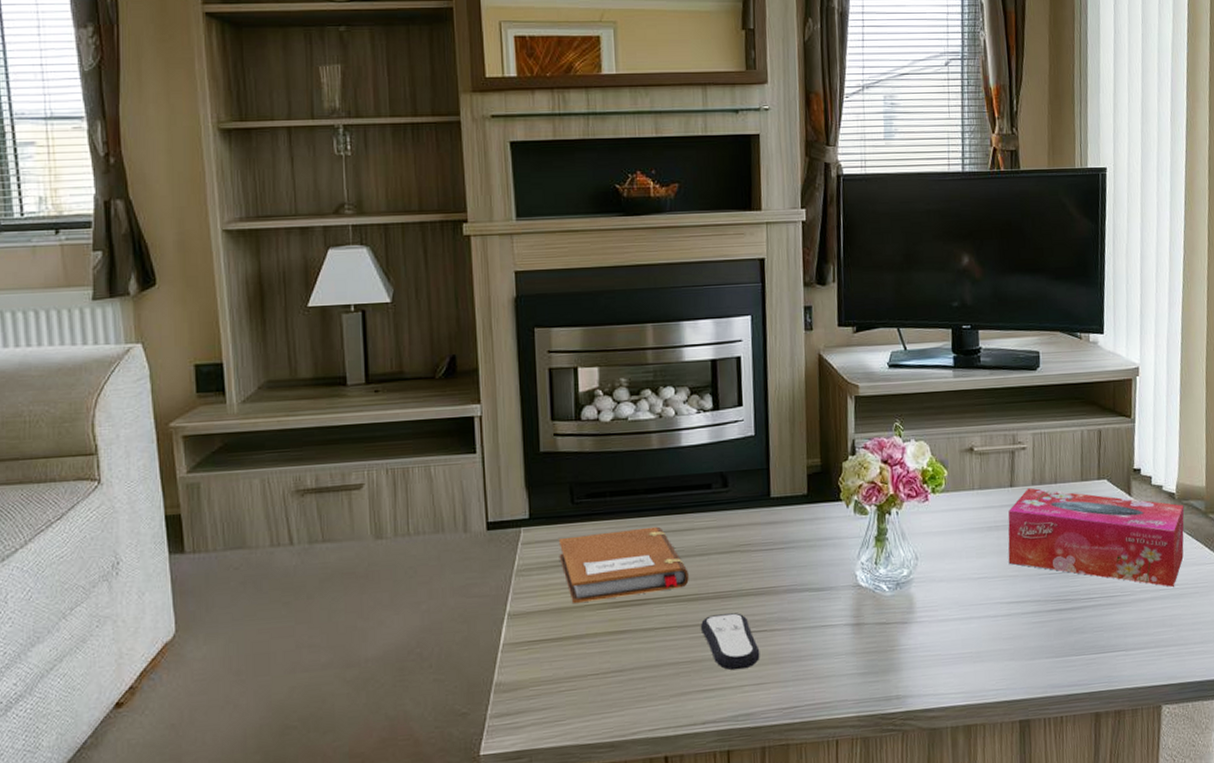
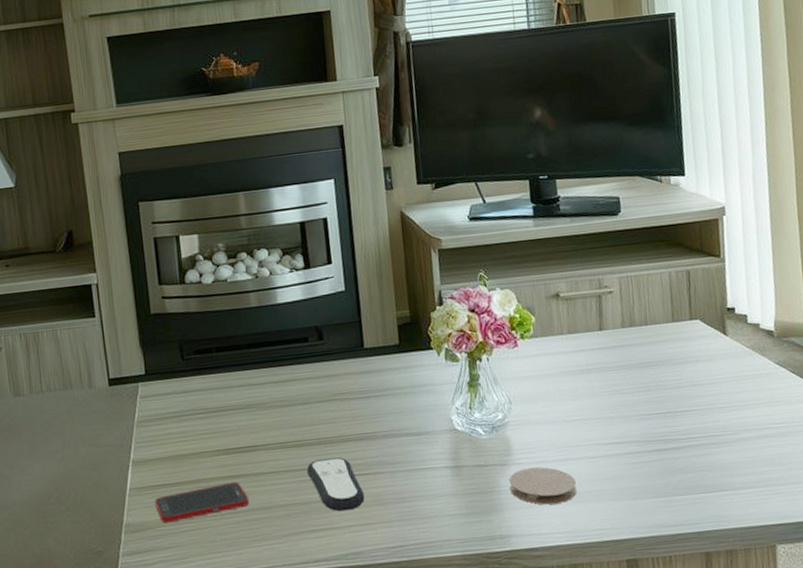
cell phone: none [531,637,636,682] -> present [155,481,250,523]
notebook: present [558,526,689,604] -> none [172,378,293,452]
coaster: none [910,625,976,665] -> present [509,467,577,505]
tissue box: present [1008,488,1184,587] -> none [599,330,788,426]

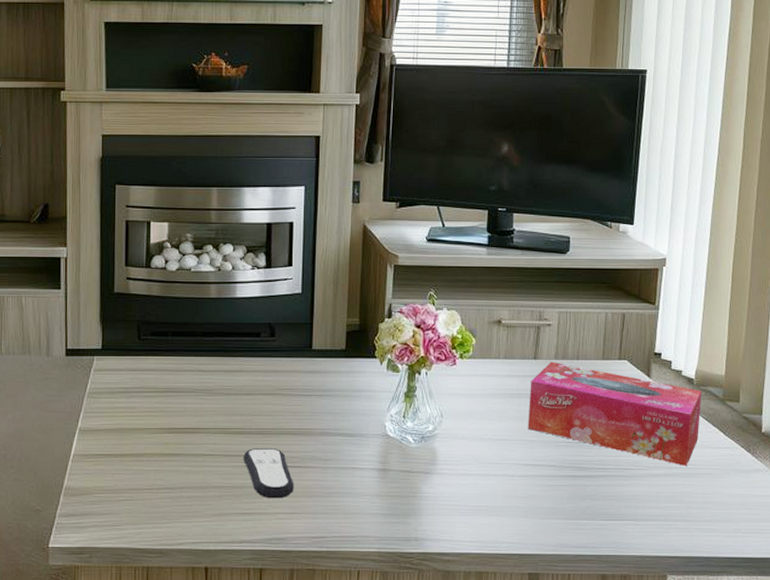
cell phone: present [155,481,250,523] -> none [96,459,186,491]
coaster: present [509,467,577,505] -> none [431,479,492,514]
tissue box: none [599,330,788,426] -> present [528,361,702,466]

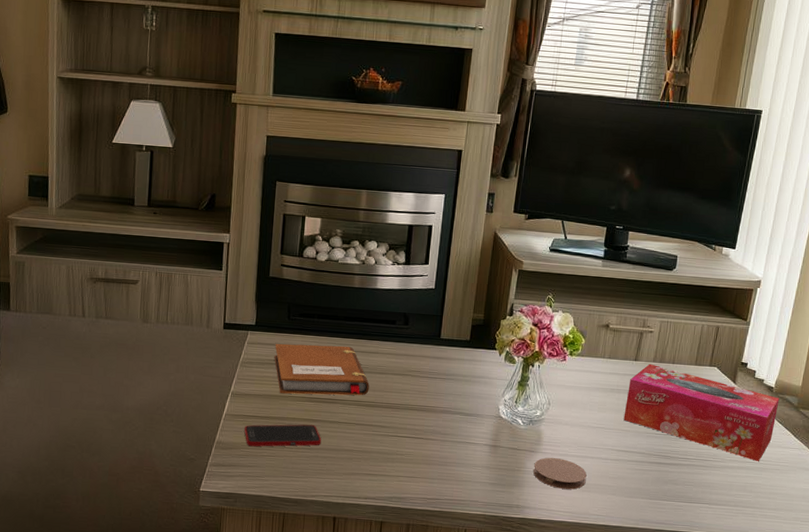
cell phone: none [96,459,186,491] -> present [244,424,322,447]
notebook: none [125,366,236,427] -> present [274,343,369,396]
remote control: present [243,448,294,499] -> none [372,420,416,464]
coaster: none [431,479,492,514] -> present [533,457,587,489]

